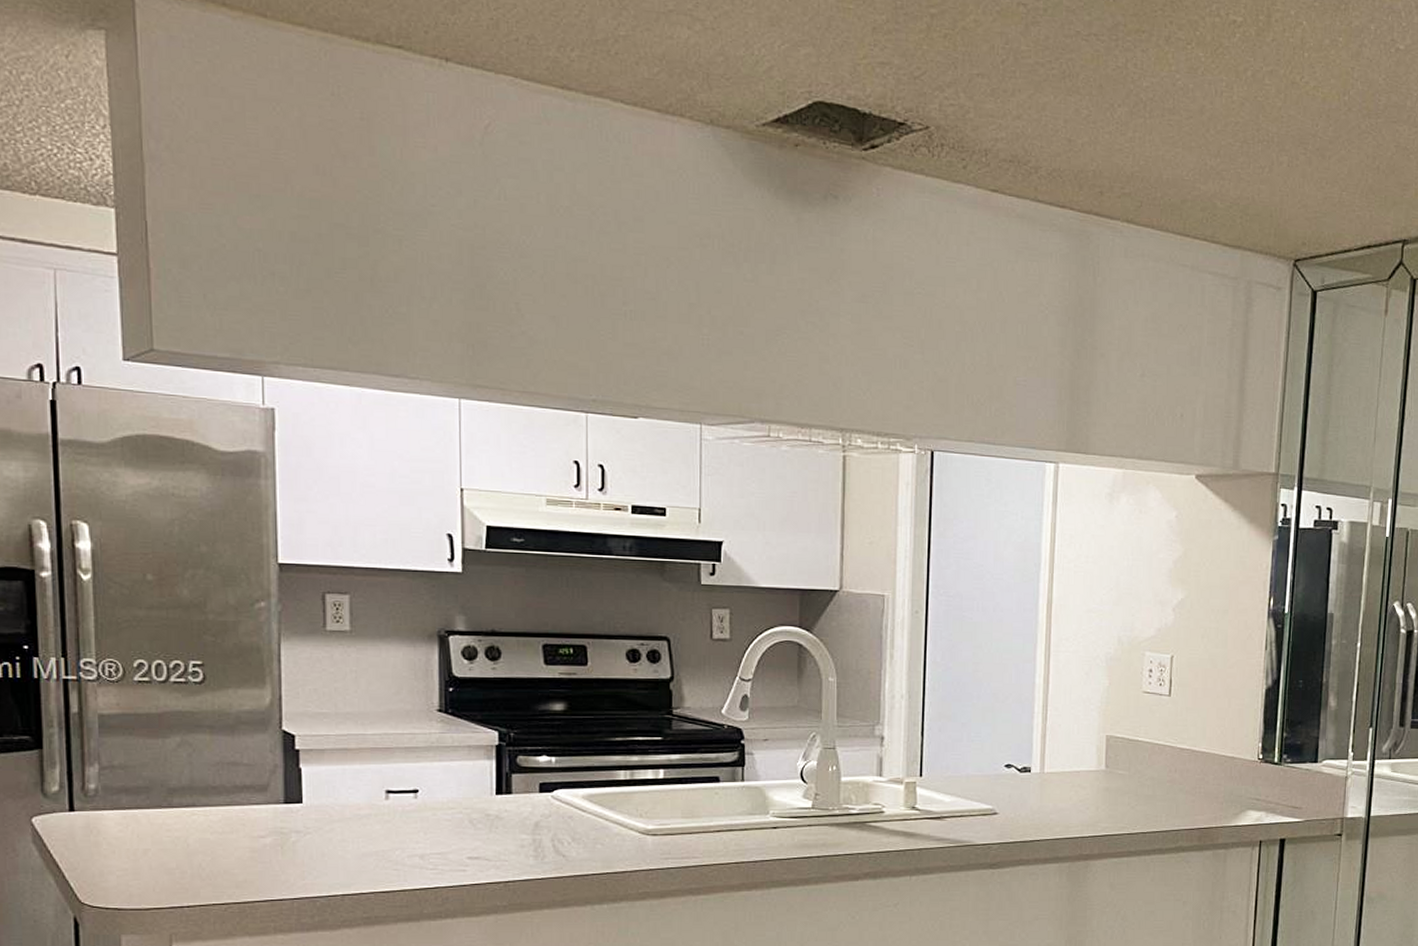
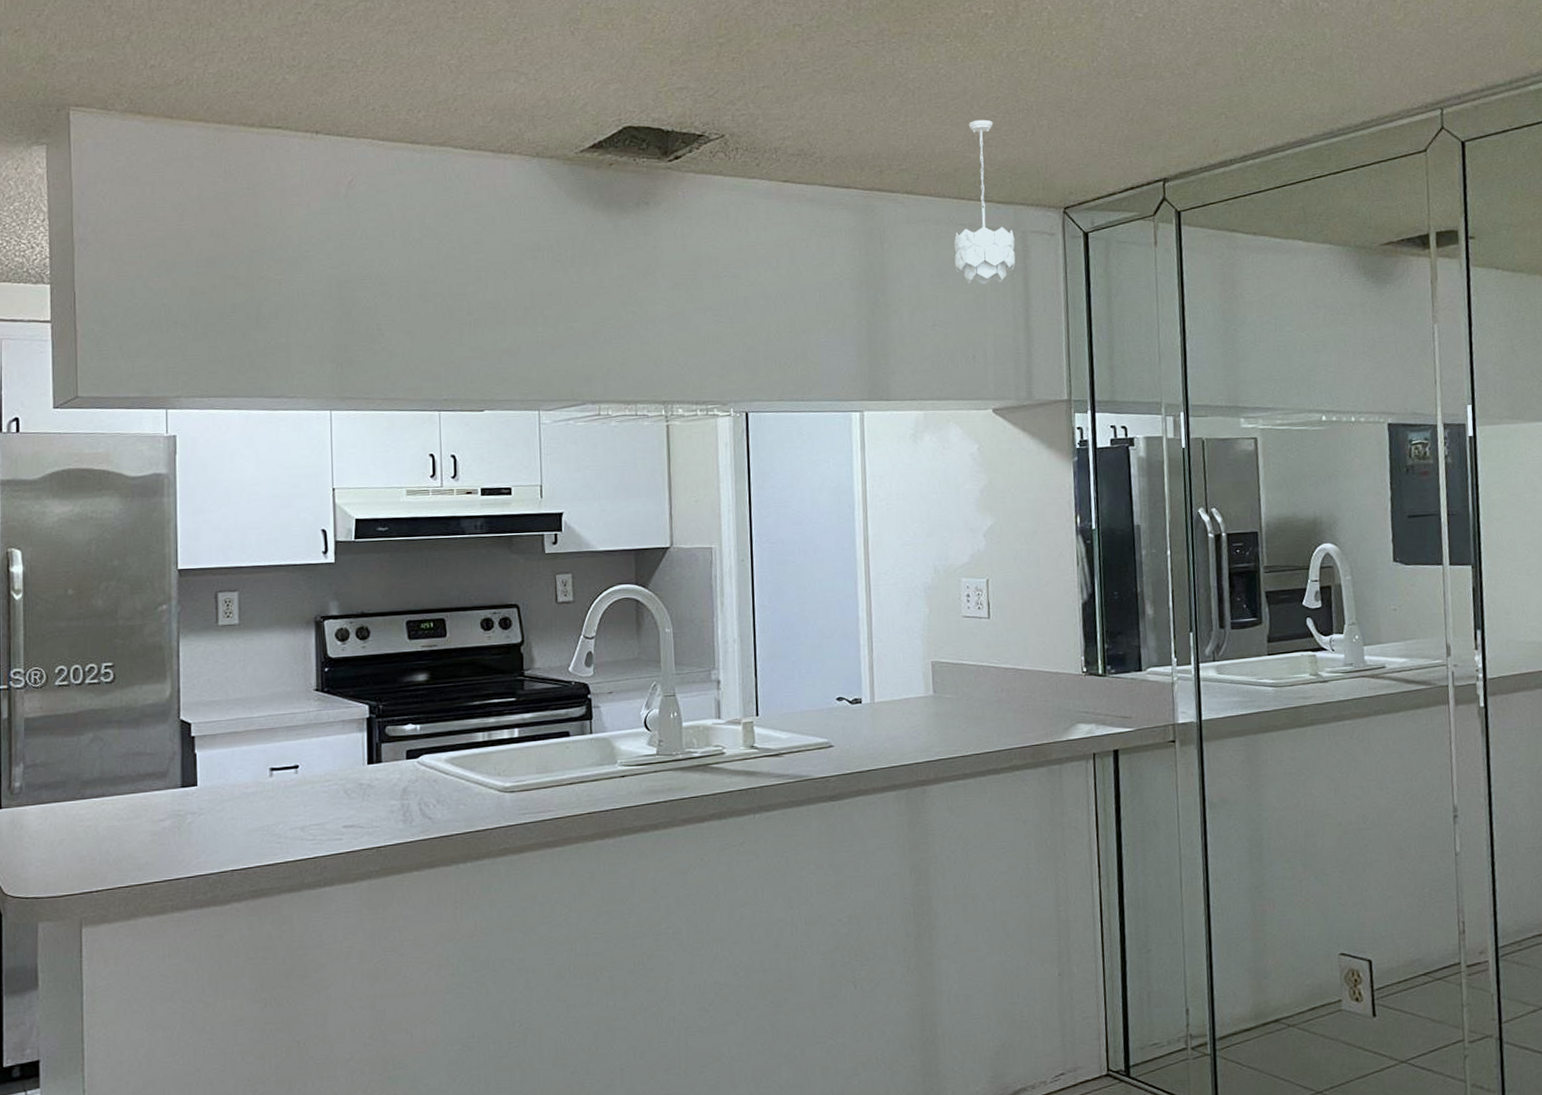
pendant light: none [1172,146,1239,336] -> present [954,119,1016,284]

